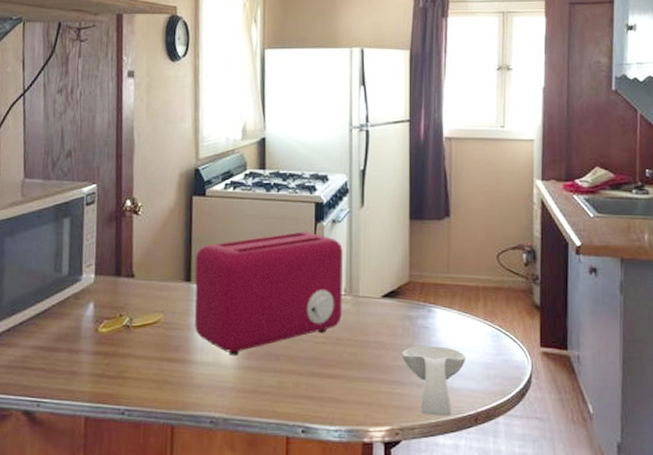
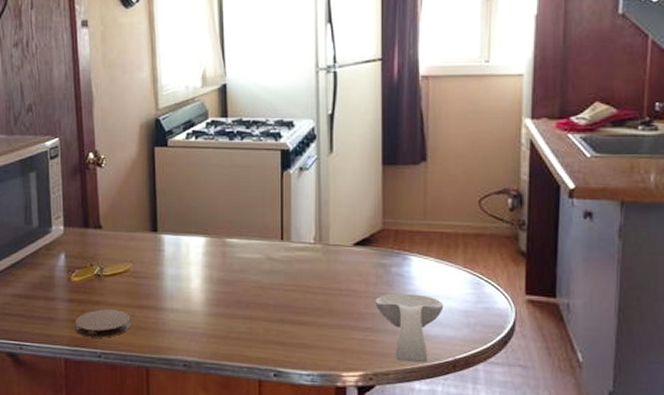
coaster: none [99,362,158,393] -> present [75,309,131,338]
toaster: present [194,231,343,357] -> none [160,180,312,304]

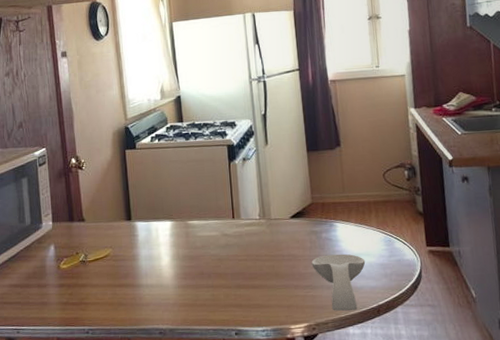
coaster: present [75,309,131,338] -> none [65,290,113,317]

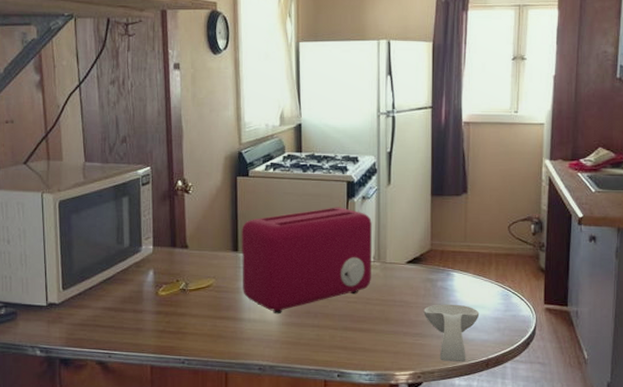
toaster: none [133,170,259,278] -> present [241,207,372,315]

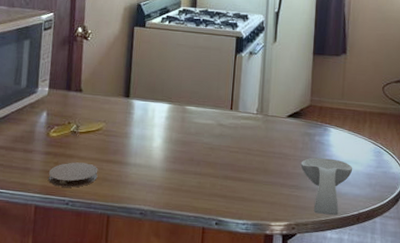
coaster: none [161,320,212,346] -> present [48,162,98,188]
toaster: present [241,207,372,315] -> none [131,60,257,161]

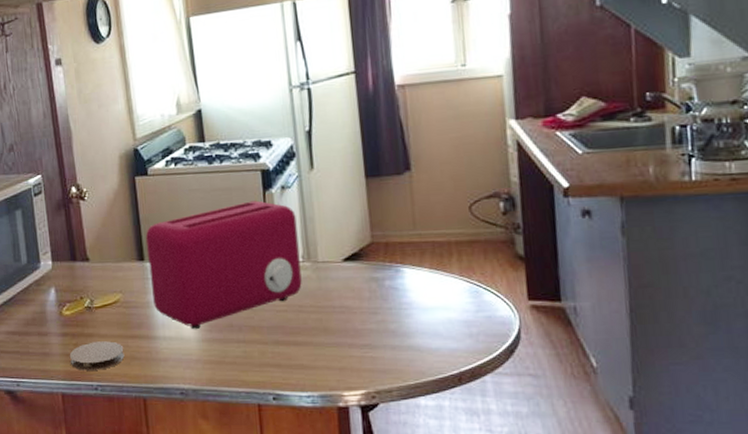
toaster: none [131,60,257,161] -> present [145,200,302,330]
spoon rest: present [300,157,353,216] -> none [370,306,443,378]

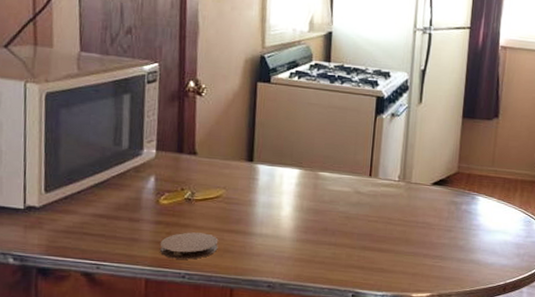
toaster: present [145,200,302,330] -> none [255,122,400,230]

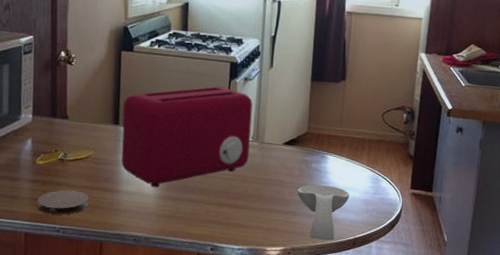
toaster: none [255,122,400,230] -> present [121,86,253,188]
spoon rest: none [445,227,501,286] -> present [297,184,350,241]

